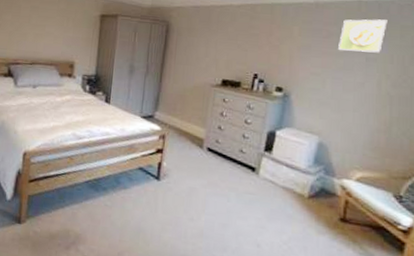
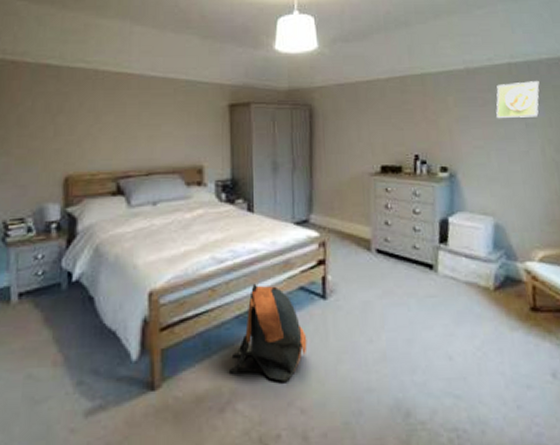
backpack: none [77,159,140,237] -> present [230,283,307,382]

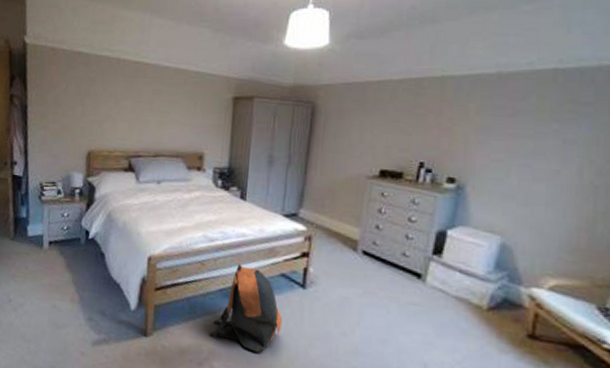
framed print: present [496,81,540,118] -> none [527,91,592,133]

